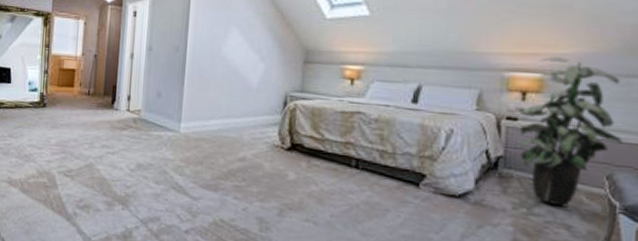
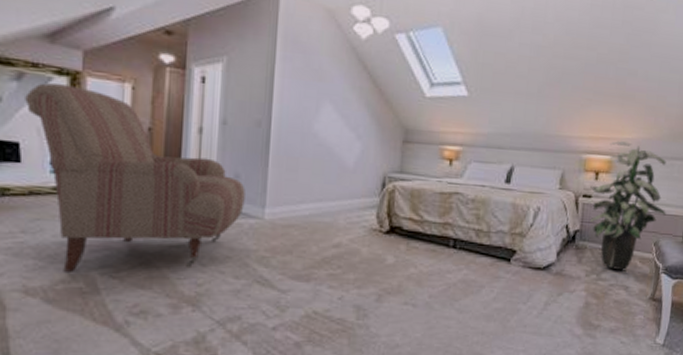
chair: none [15,23,165,172] -> present [25,83,245,272]

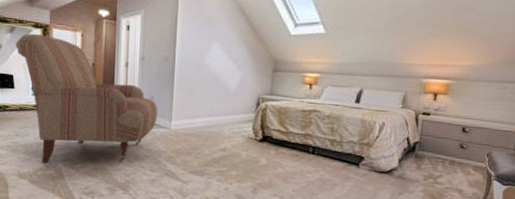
indoor plant: present [590,141,667,271] -> none [428,67,501,177]

